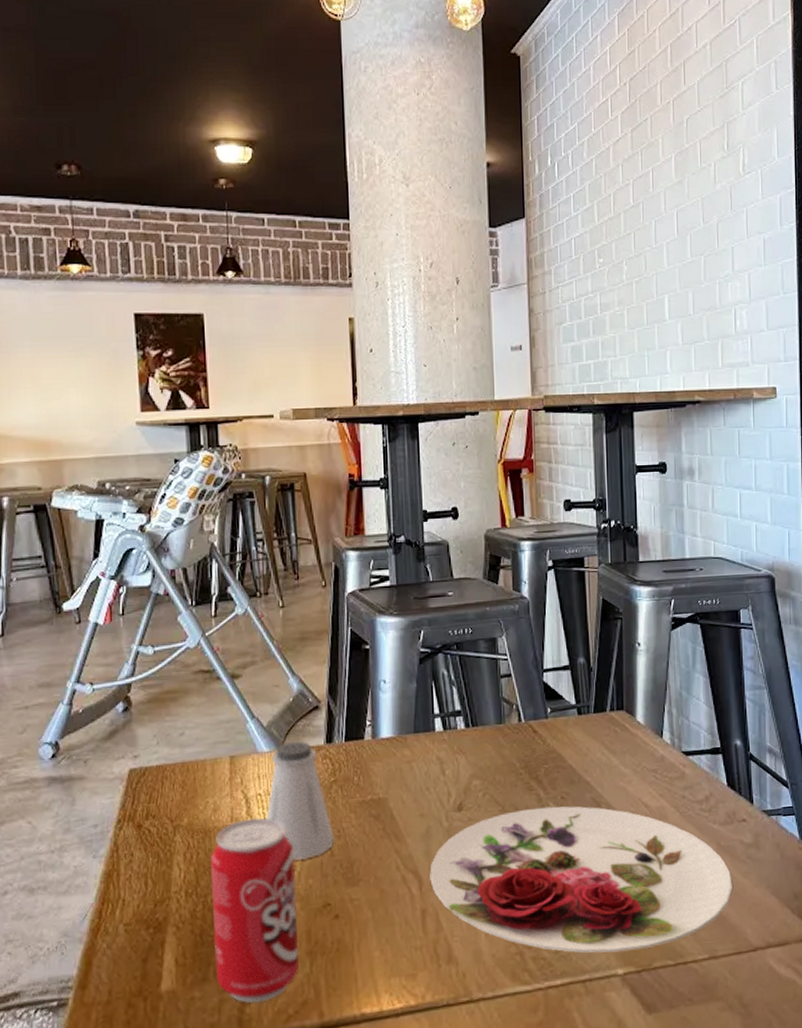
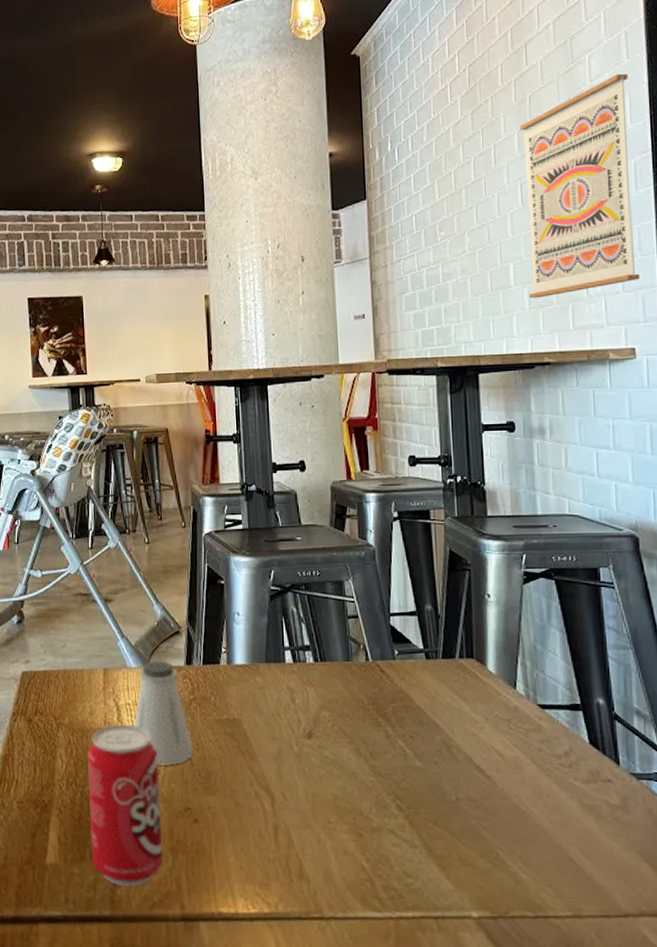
plate: present [430,806,733,953] -> none [281,743,598,895]
wall art: none [676,104,781,334] -> present [519,73,639,299]

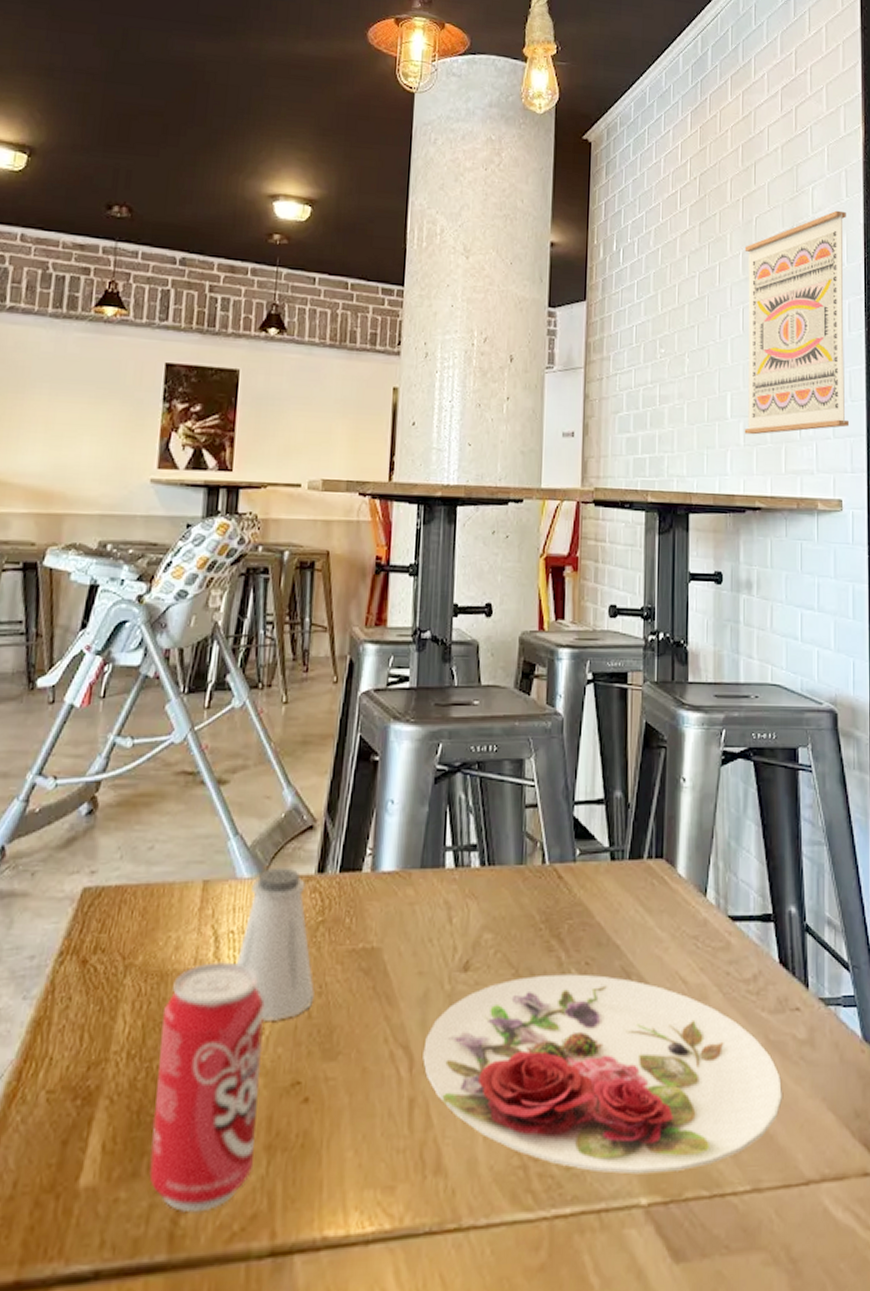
plate: none [281,743,598,895] -> present [423,974,782,1175]

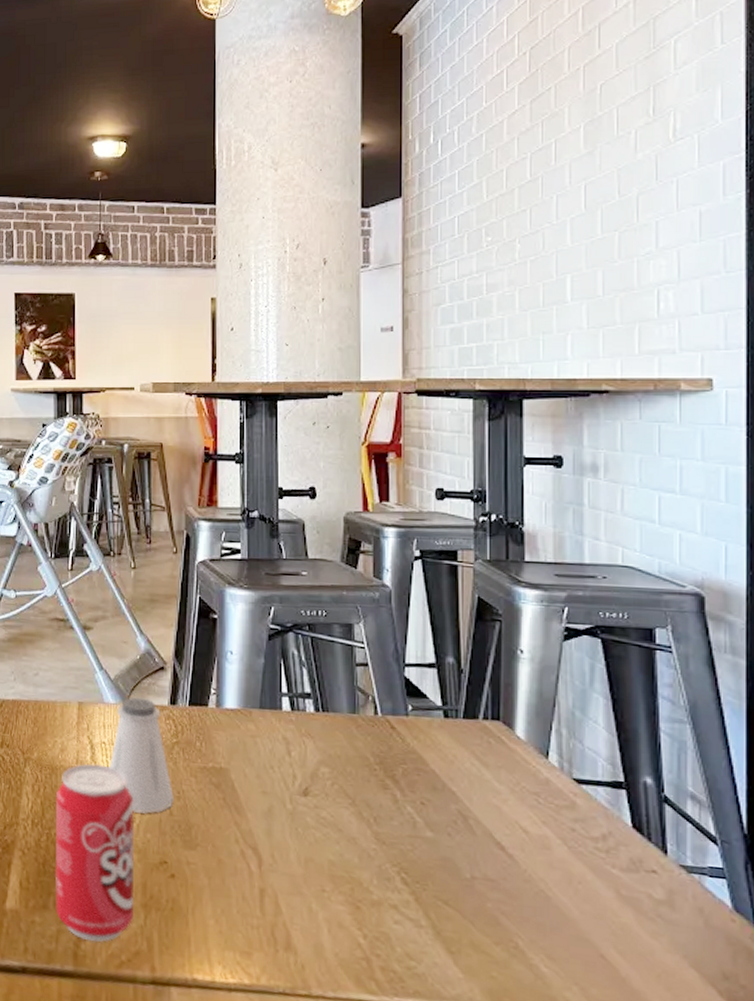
plate: present [423,974,782,1175] -> none [270,807,636,991]
wall art: present [744,210,849,435] -> none [586,61,722,317]

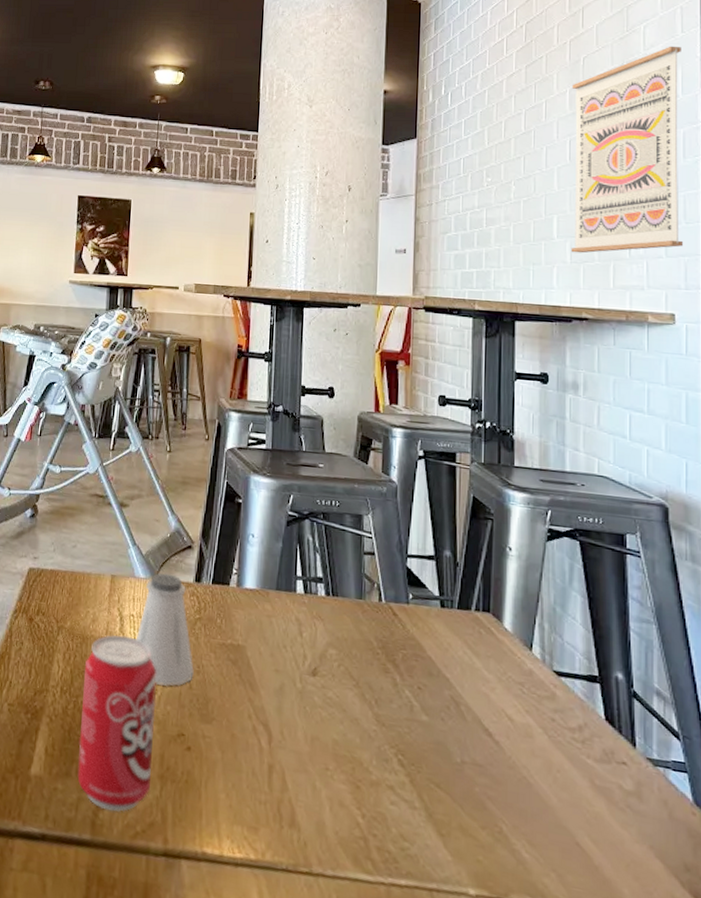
wall art: none [586,61,722,317] -> present [570,46,683,253]

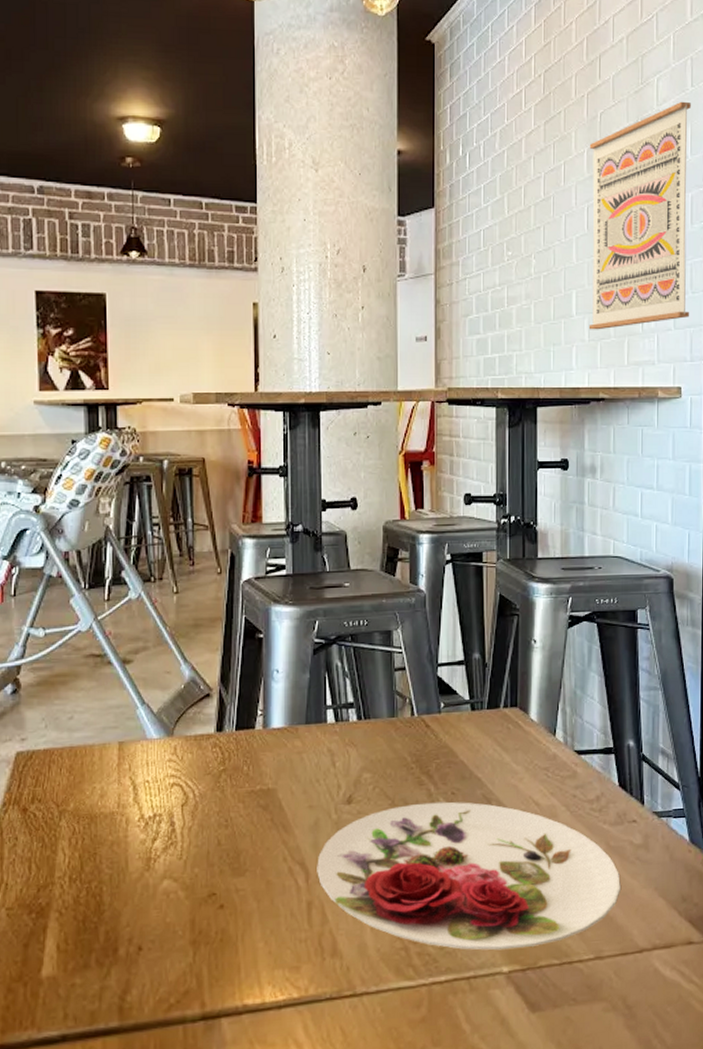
beverage can: present [77,635,157,812] -> none [95,805,182,992]
saltshaker: present [136,572,194,686] -> none [154,728,222,849]
plate: none [279,689,608,877] -> present [317,801,621,950]

